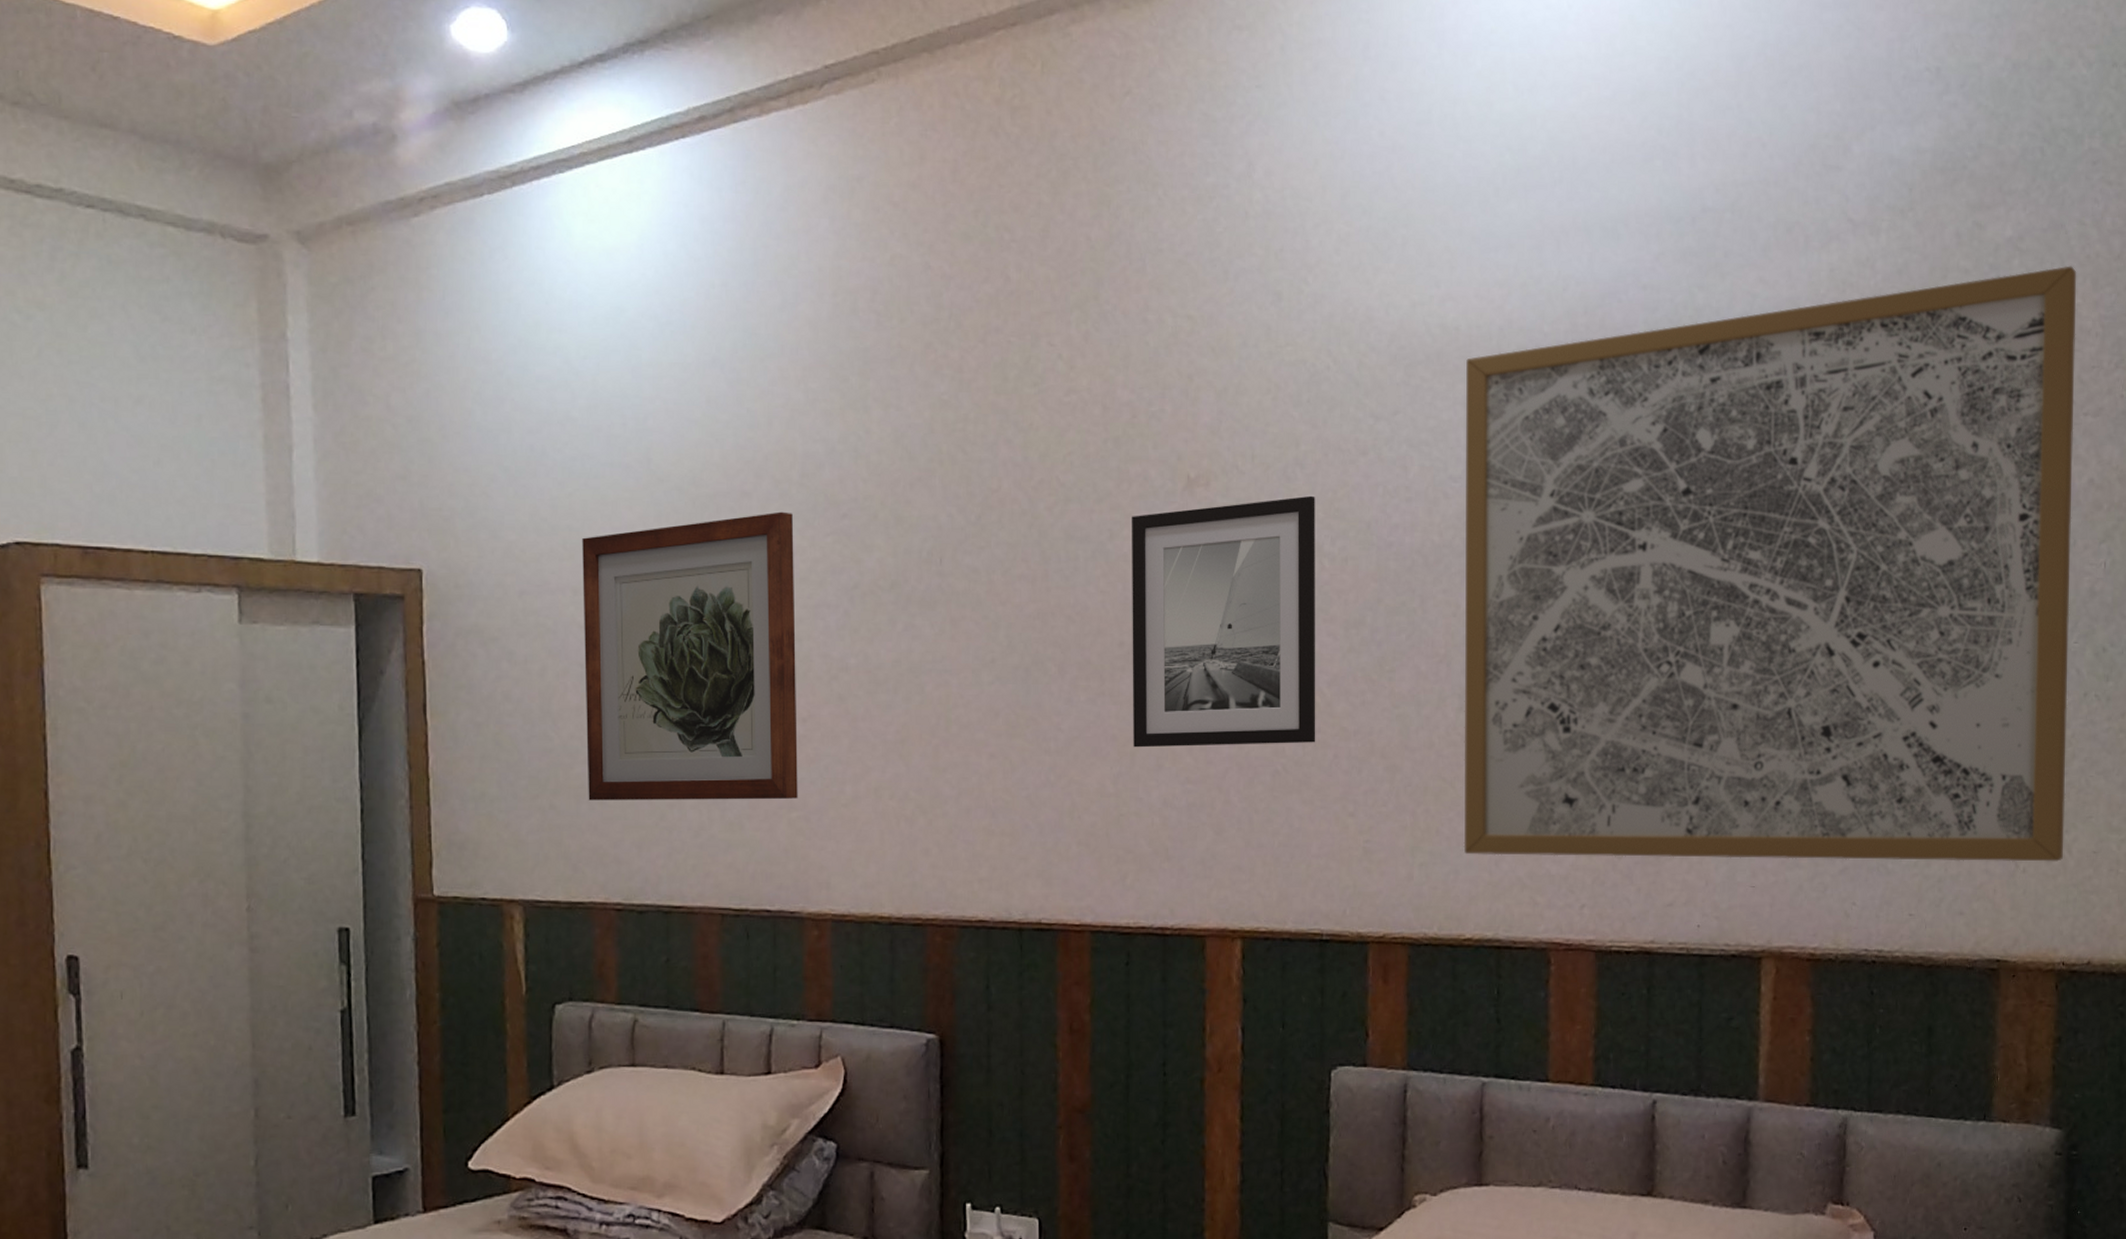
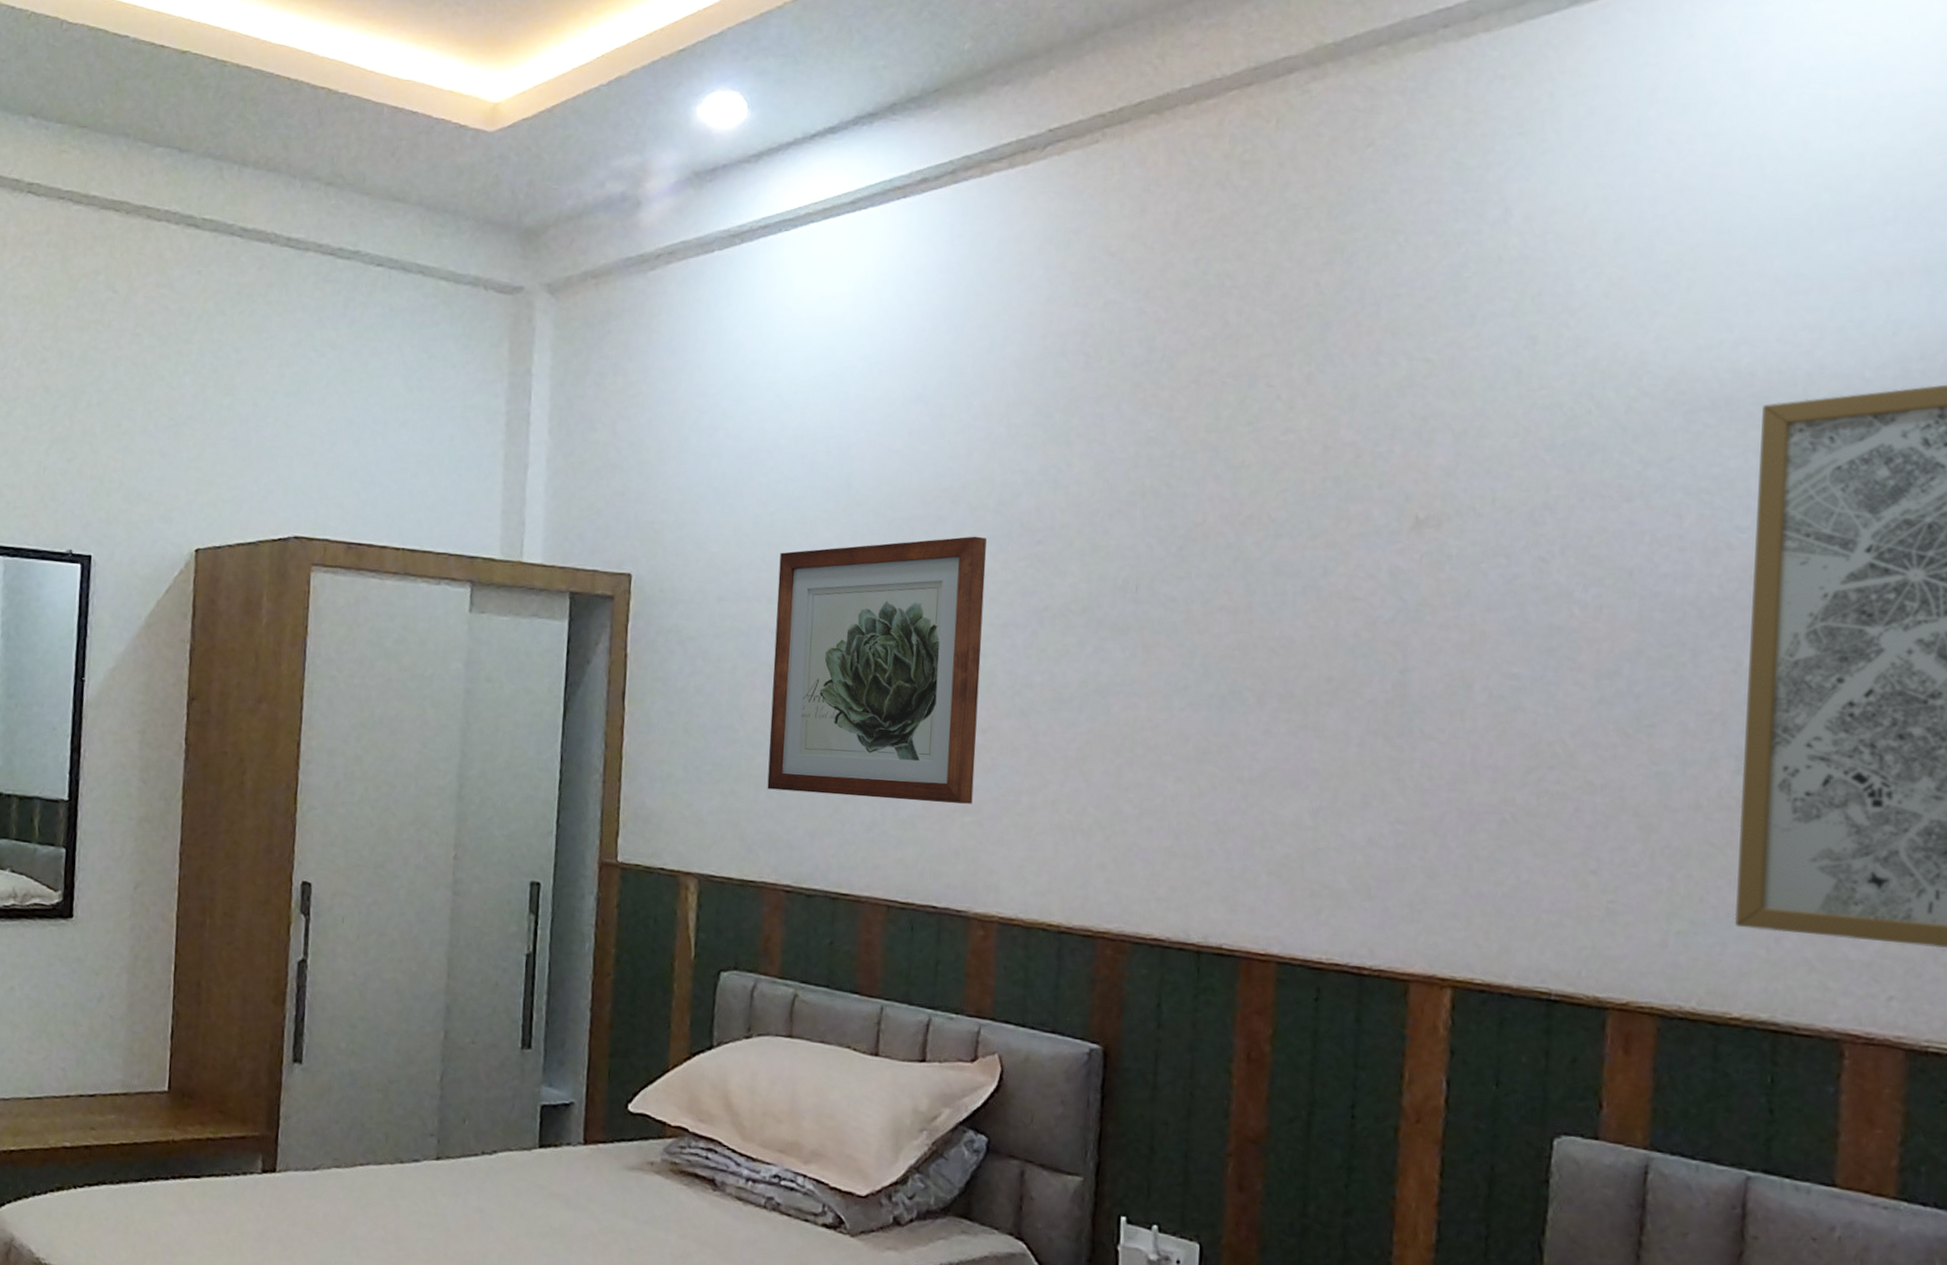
wall art: present [1132,495,1316,748] -> none [1337,540,1567,794]

